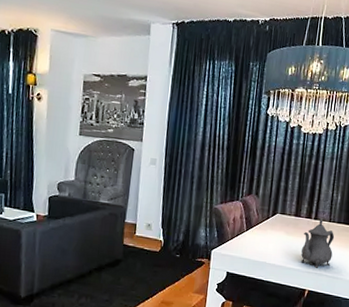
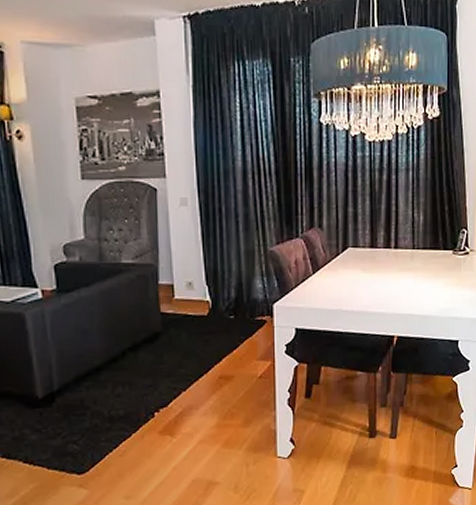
teapot: present [300,218,335,268] -> none [384,245,421,308]

